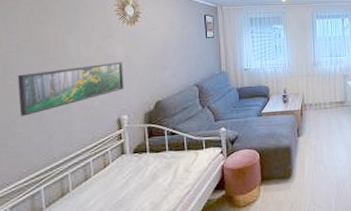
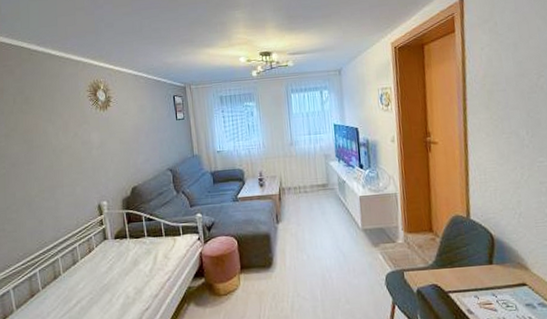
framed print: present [17,62,124,116] -> none [8,148,102,203]

